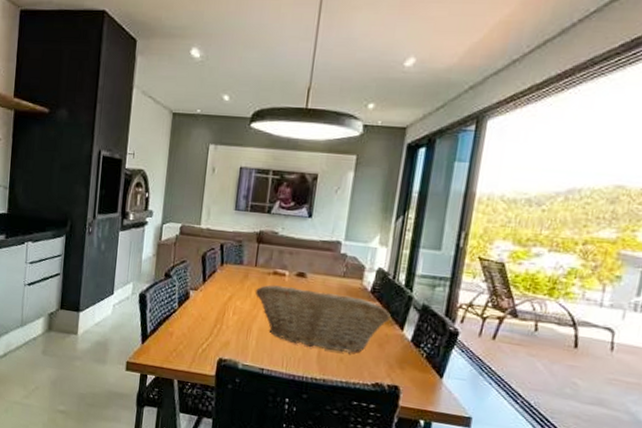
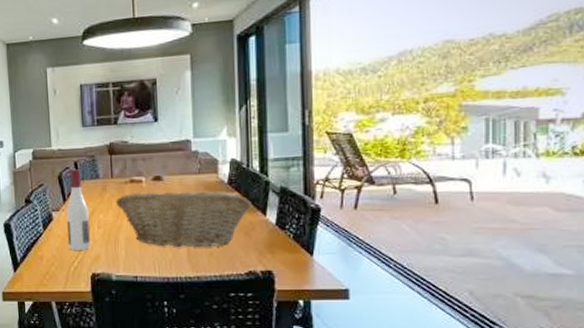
wine bottle: none [200,251,227,334] -> present [66,169,90,250]

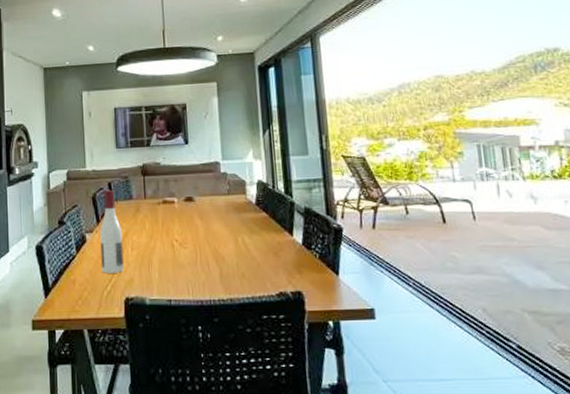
fruit basket: present [115,191,251,247] -> none [148,211,279,268]

